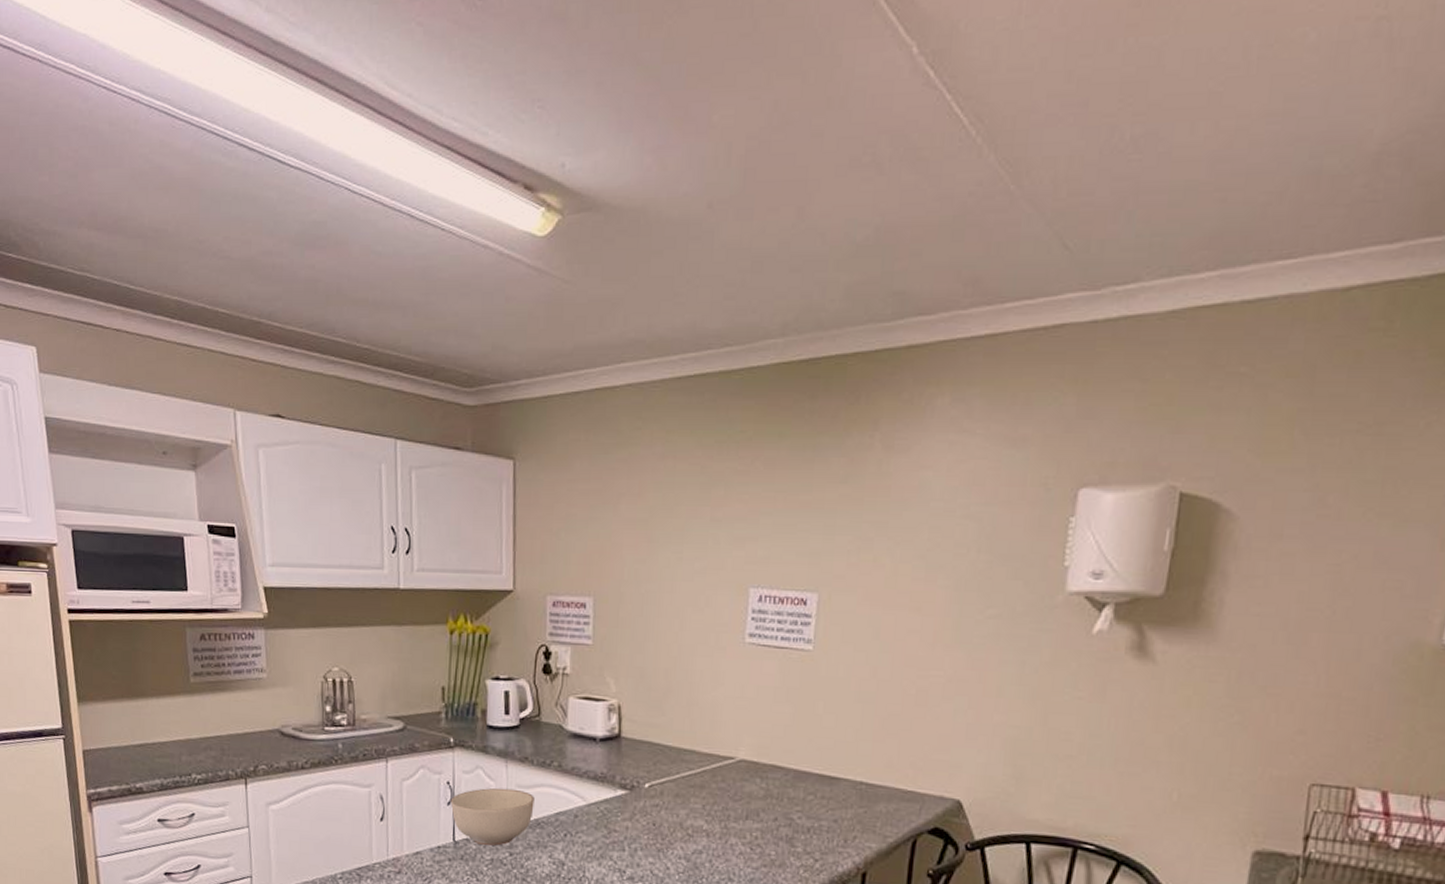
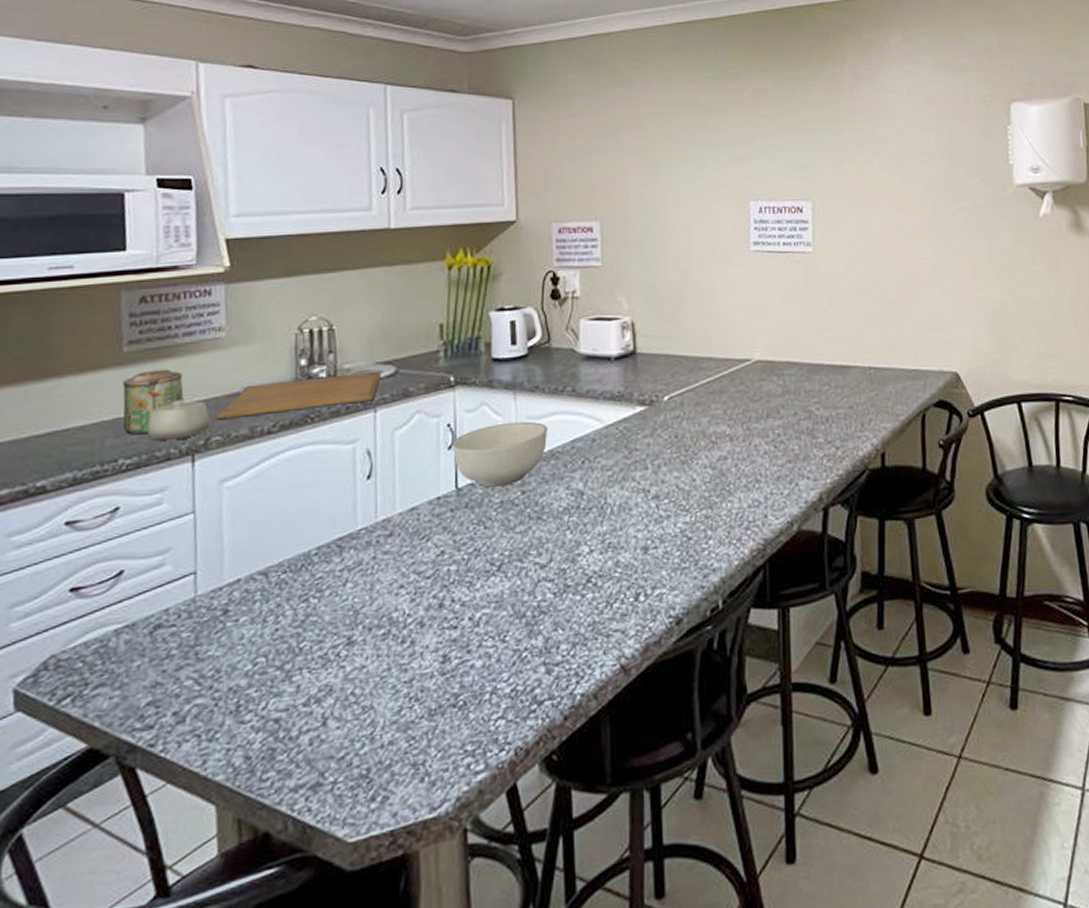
canister: none [192,700,237,756] -> present [123,369,184,435]
sugar bowl: none [211,729,258,764] -> present [146,400,211,440]
chopping board: none [262,723,391,752] -> present [216,371,381,420]

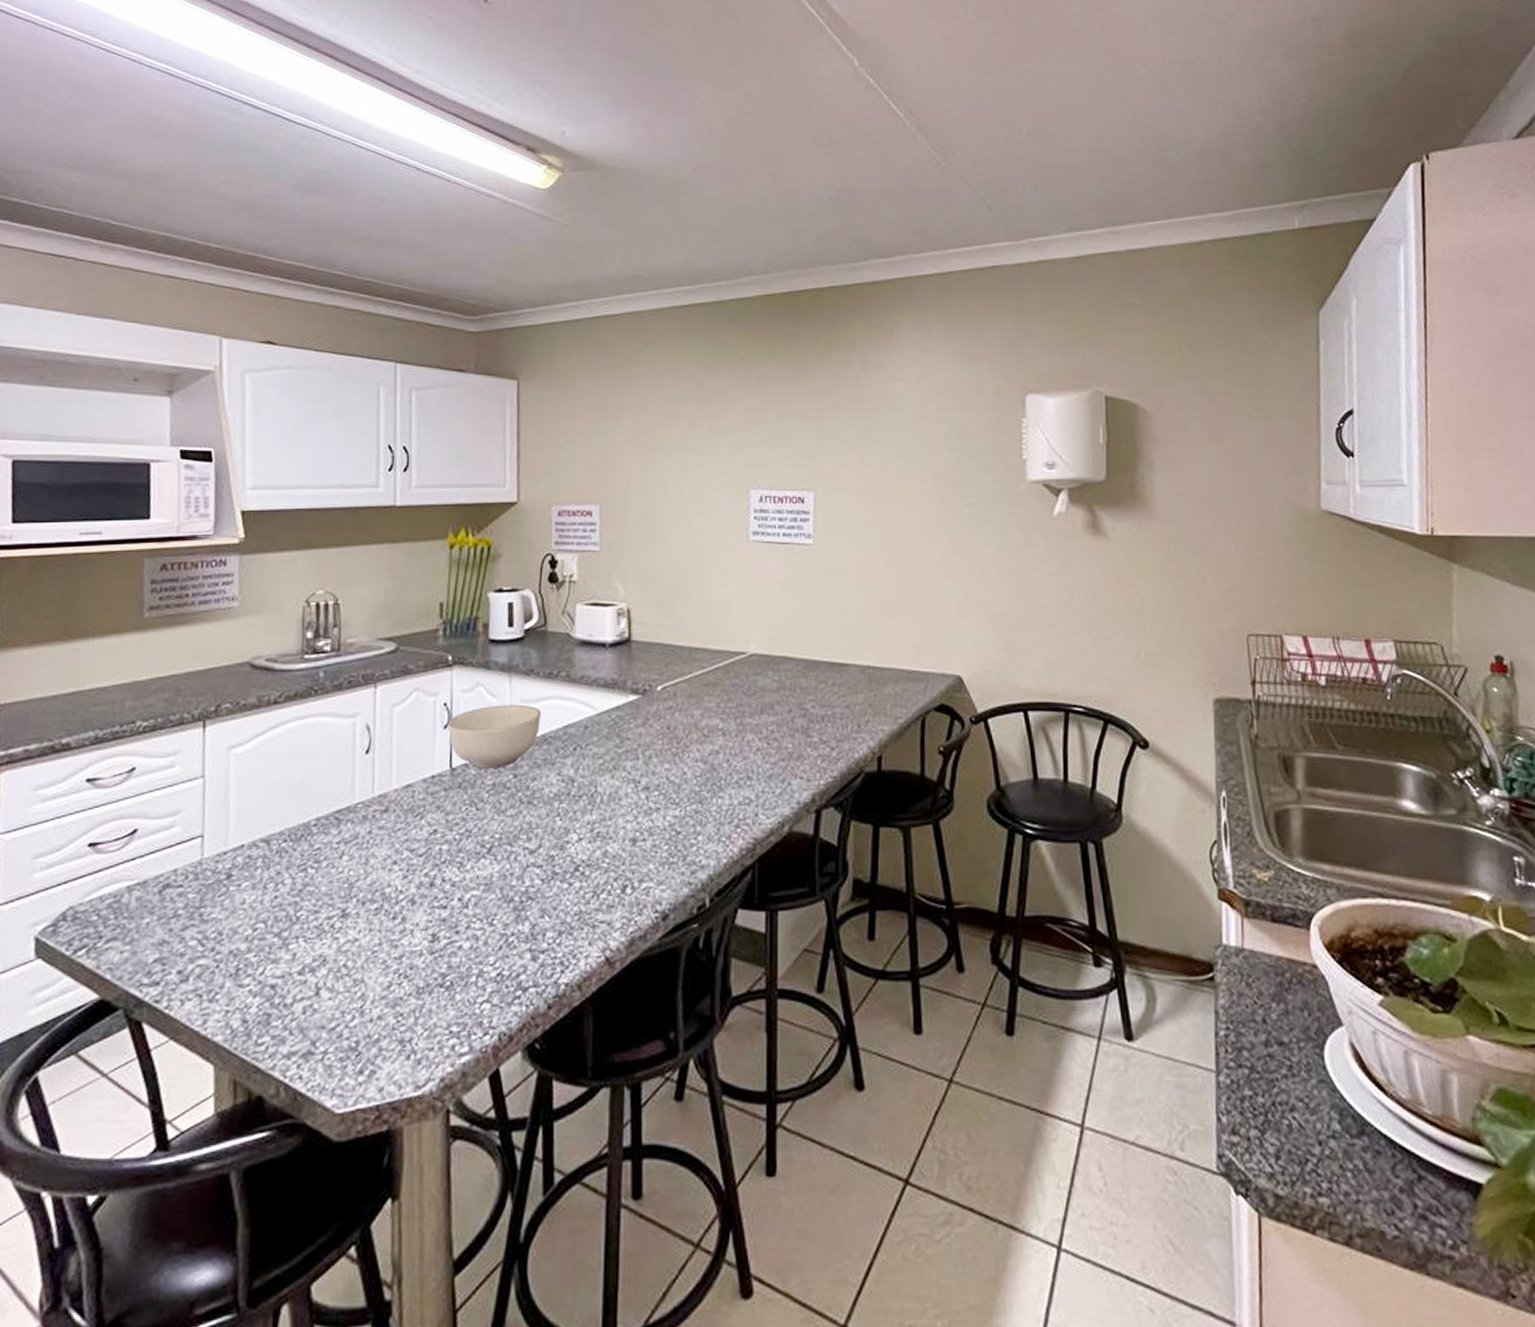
canister: present [123,369,184,435] -> none [141,635,198,698]
sugar bowl: present [146,400,211,440] -> none [163,666,222,705]
chopping board: present [216,371,381,420] -> none [226,647,382,688]

